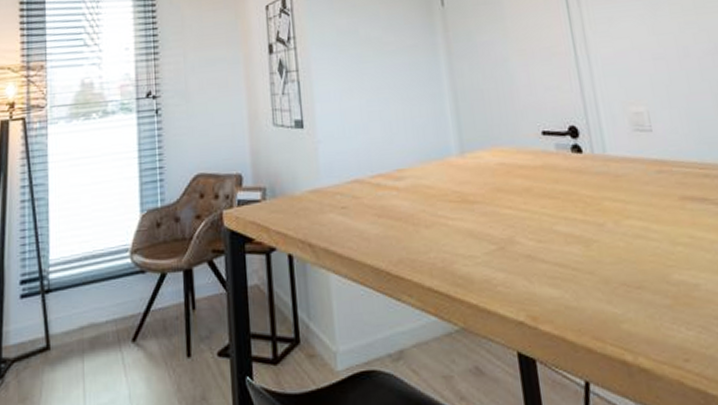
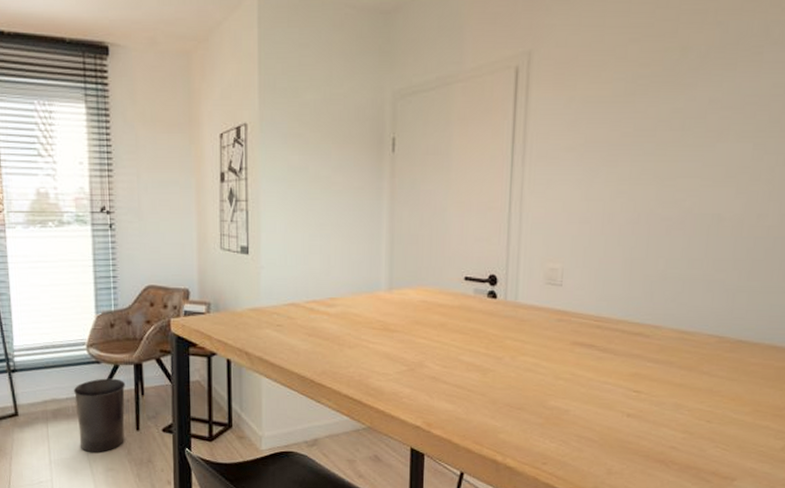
waste bin: none [114,290,174,393] -> present [73,378,126,453]

